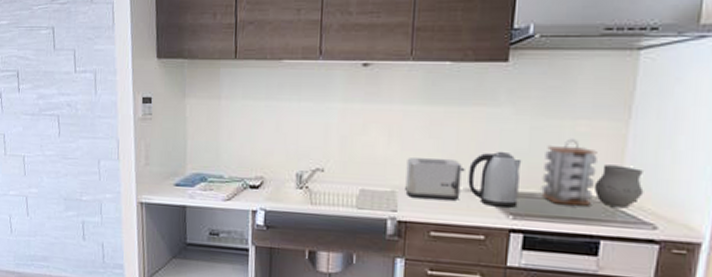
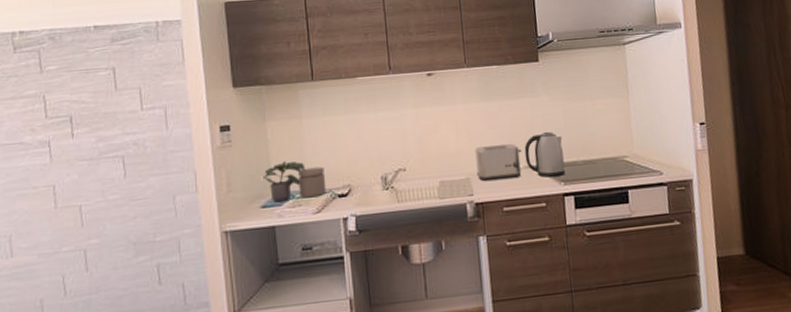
potted plant: none [178,142,220,183] -> present [262,161,306,203]
jar: none [211,152,239,184] -> present [298,166,327,198]
spice rack: present [541,138,597,206] -> none [577,114,617,167]
ceramic pot: present [593,165,644,209] -> none [615,130,649,163]

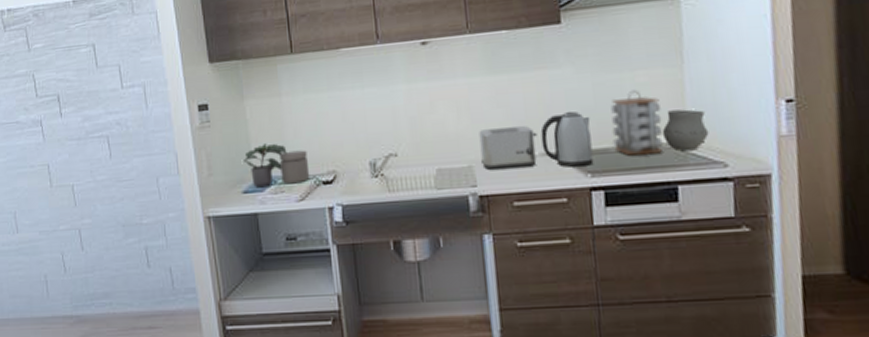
spice rack: none [577,114,617,167] -> present [610,89,663,156]
ceramic pot: none [615,130,649,163] -> present [662,109,709,151]

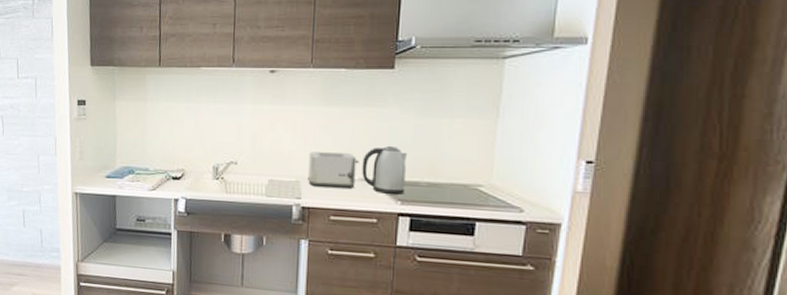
potted plant: present [243,143,287,188] -> none [109,139,146,175]
jar: present [280,150,310,184] -> none [138,148,163,176]
spice rack: present [610,89,663,156] -> none [424,134,471,193]
ceramic pot: present [662,109,709,151] -> none [469,157,511,194]

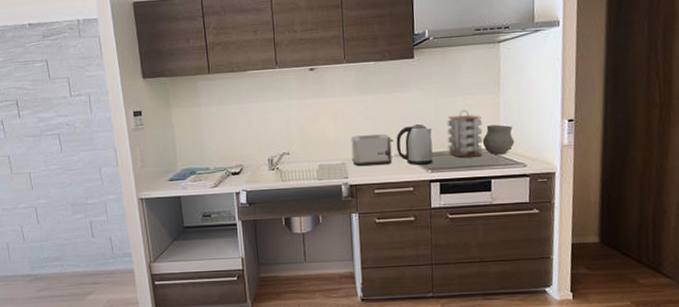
spice rack: none [424,134,471,193] -> present [447,109,483,158]
ceramic pot: none [469,157,511,194] -> present [482,125,515,155]

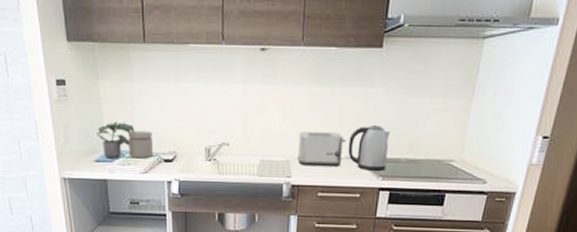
potted plant: none [169,143,204,177] -> present [96,121,135,159]
jar: none [198,148,222,175] -> present [128,130,154,159]
spice rack: present [447,109,483,158] -> none [404,113,448,167]
ceramic pot: present [482,125,515,155] -> none [443,134,480,168]

